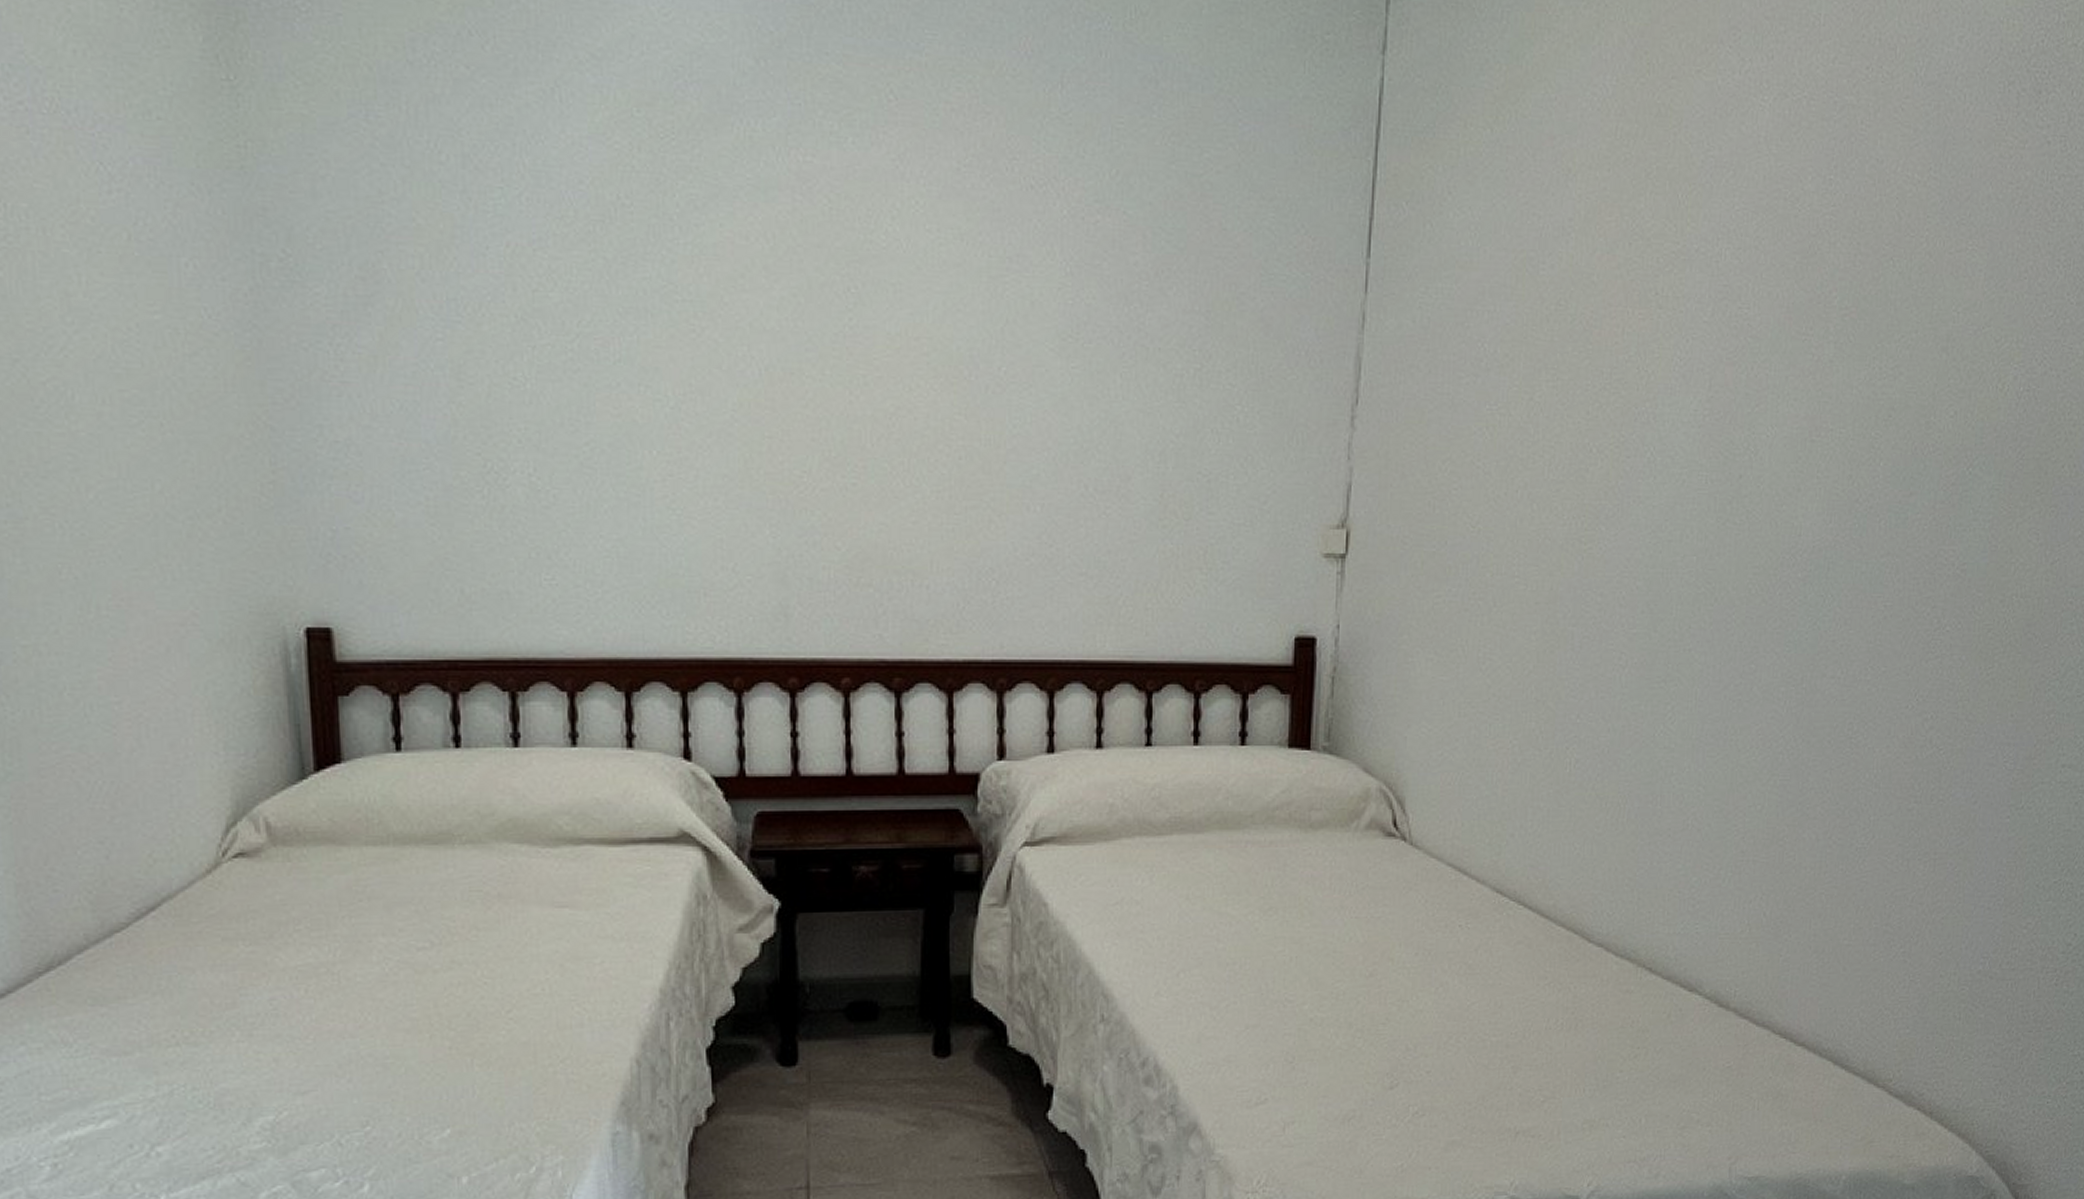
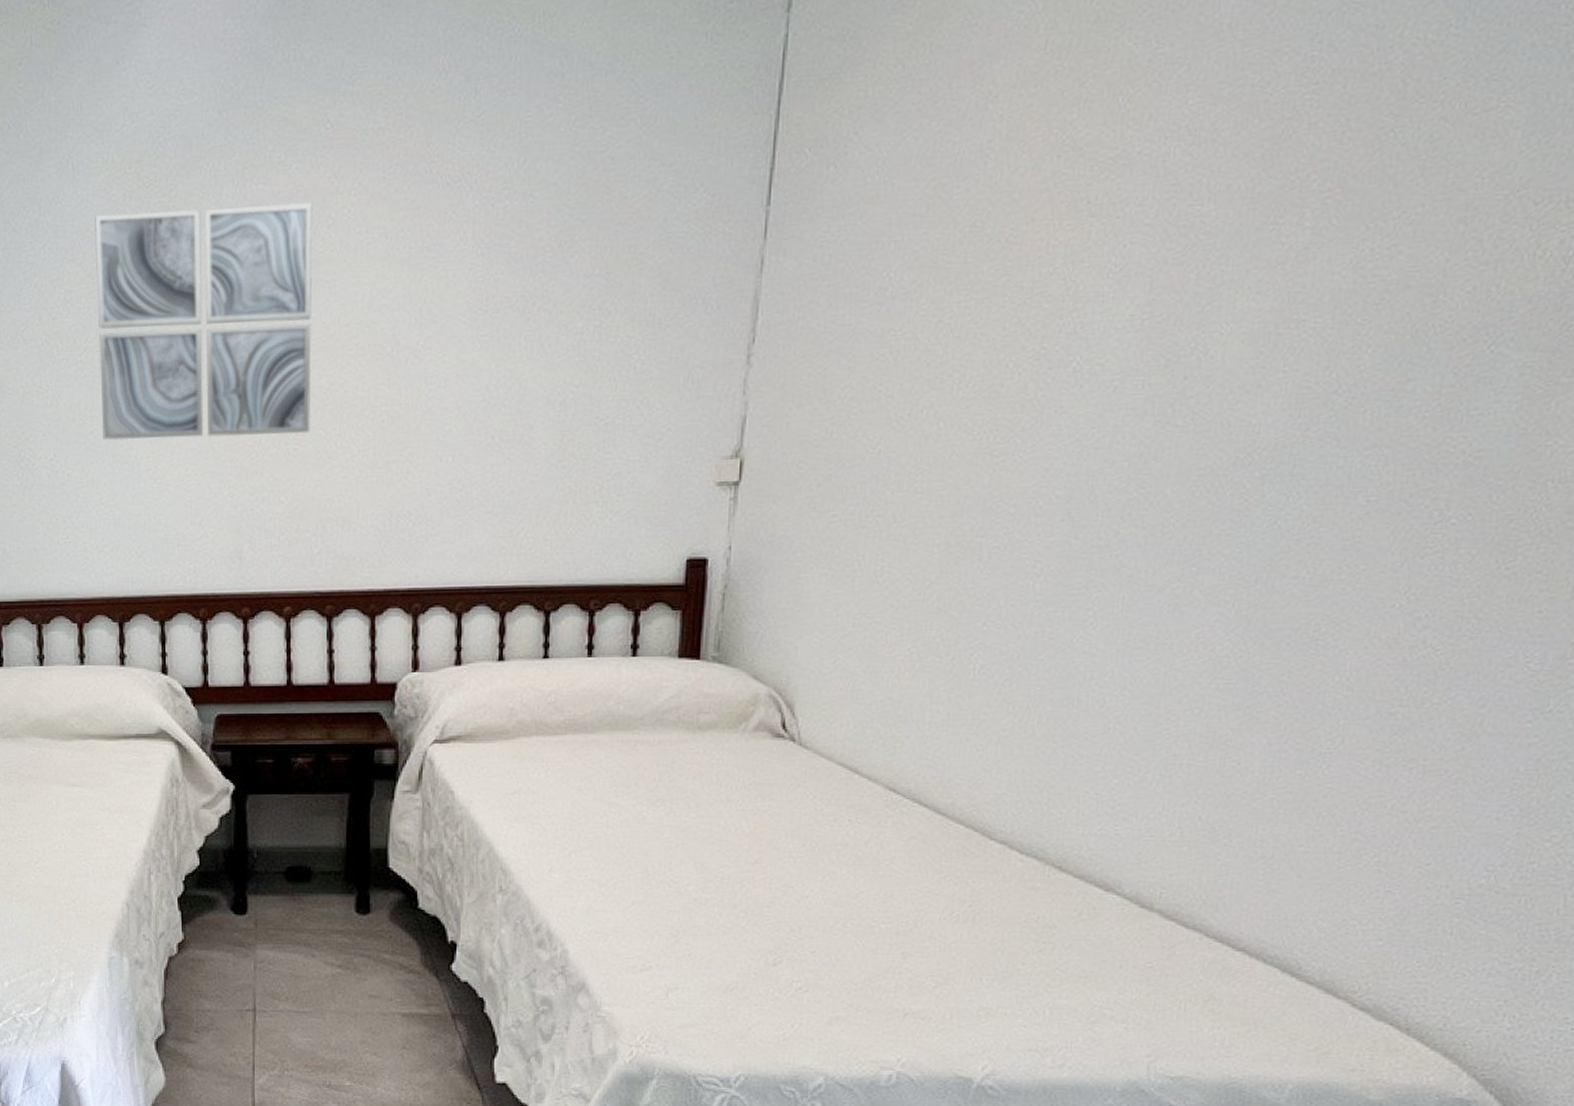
wall art: none [591,164,874,466] -> present [95,203,313,441]

